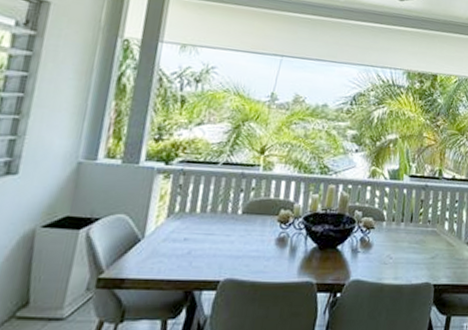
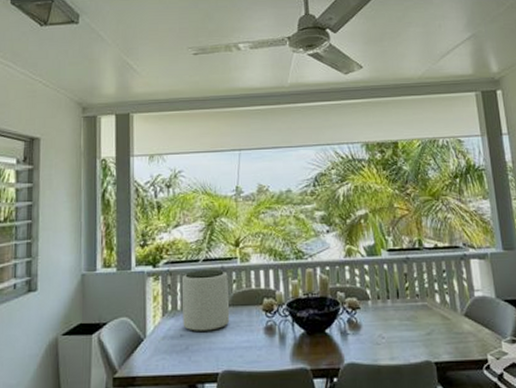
plant pot: none [188,172,247,238] -> present [181,269,230,333]

